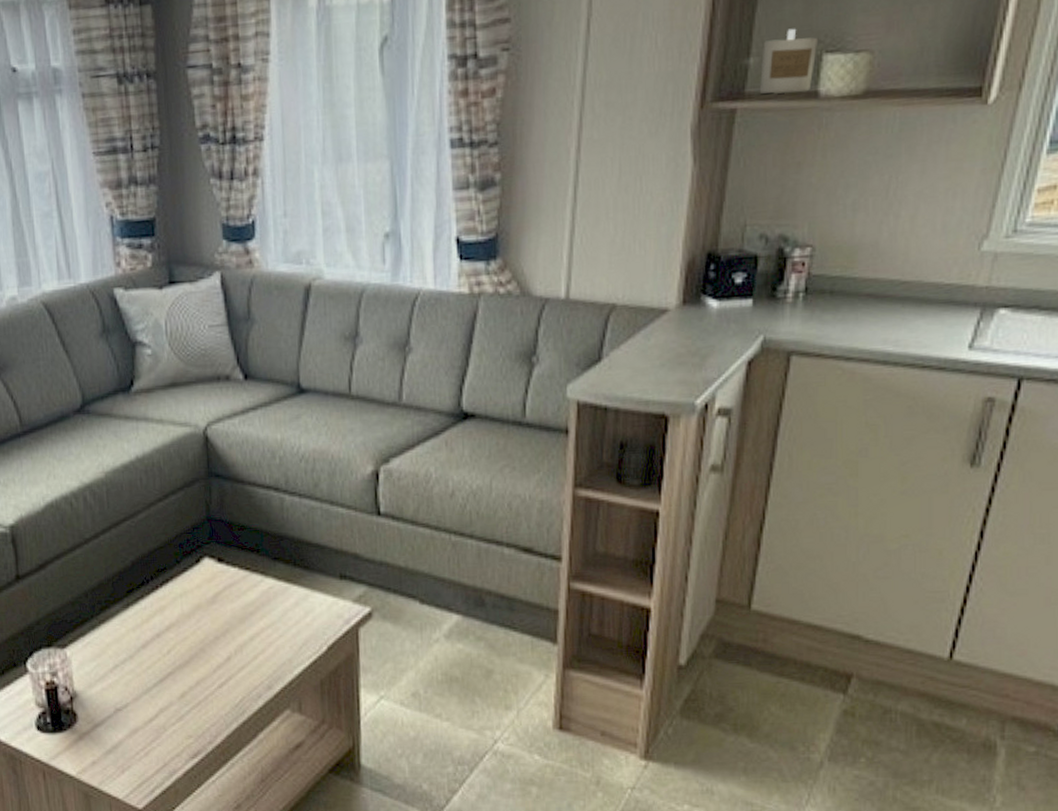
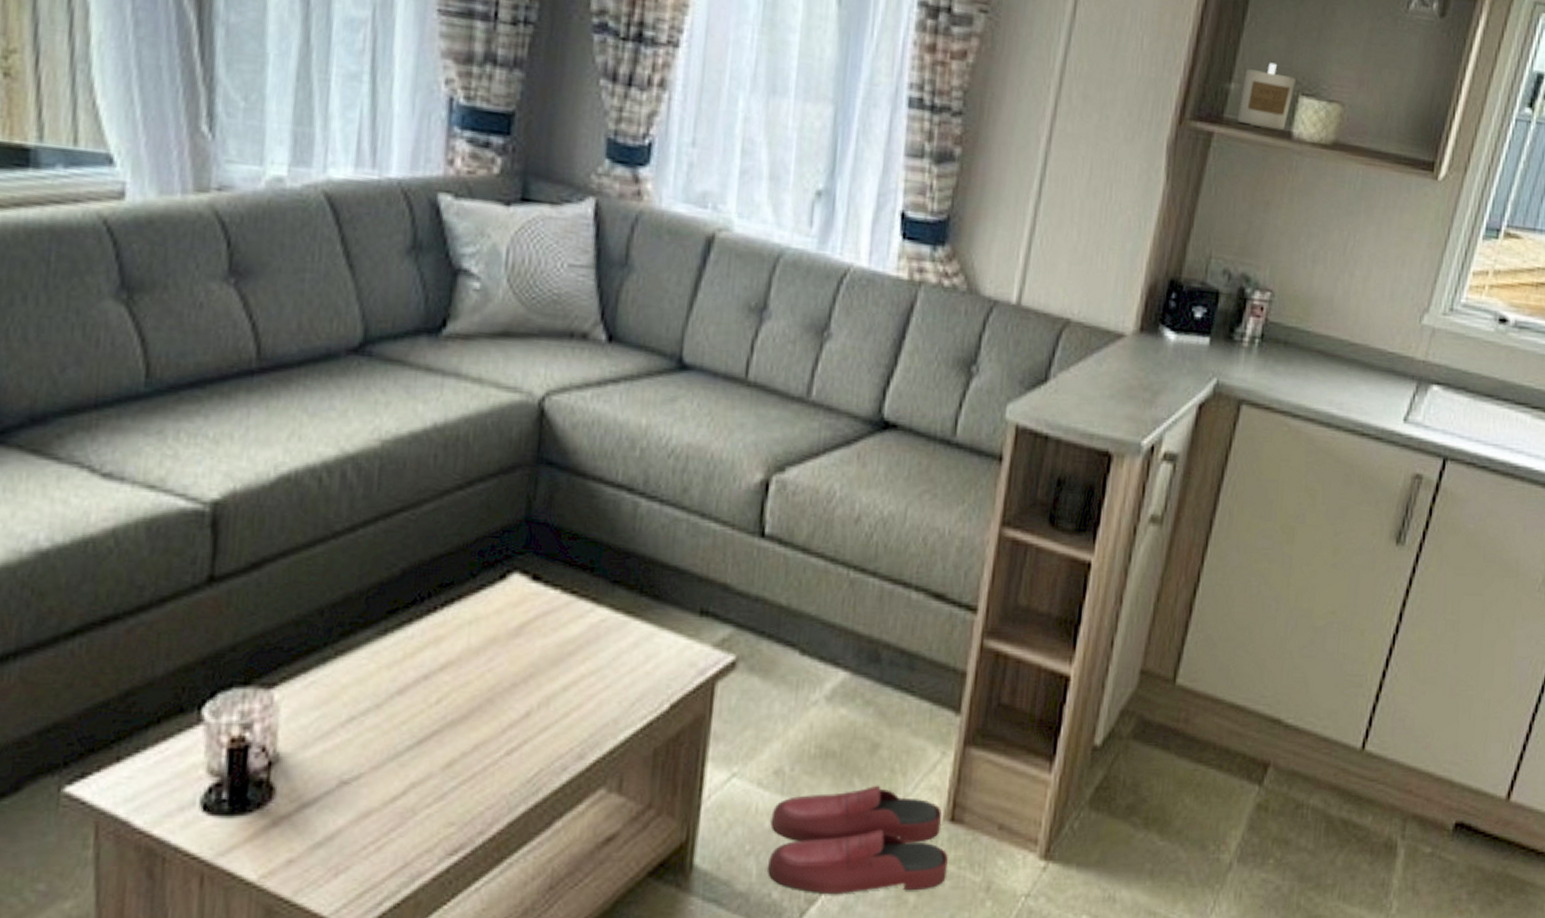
slippers: none [414,702,562,786] -> present [768,785,949,893]

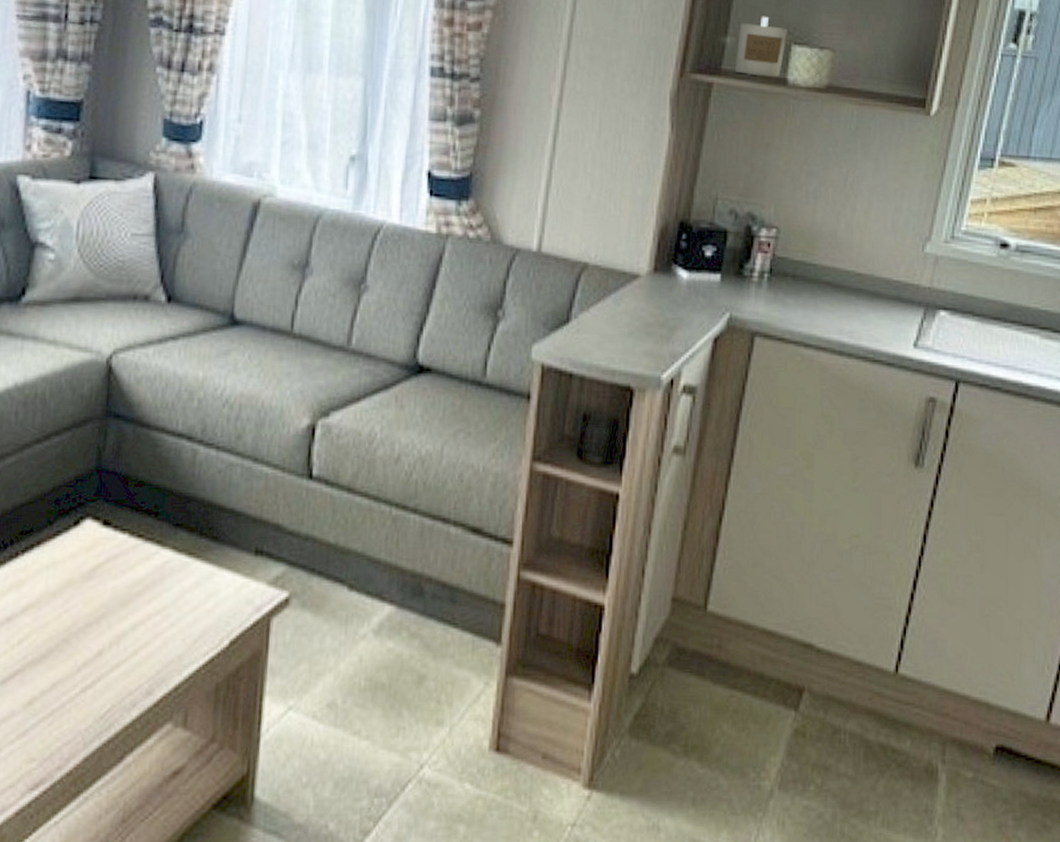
slippers: present [768,785,949,893] -> none [324,716,496,825]

